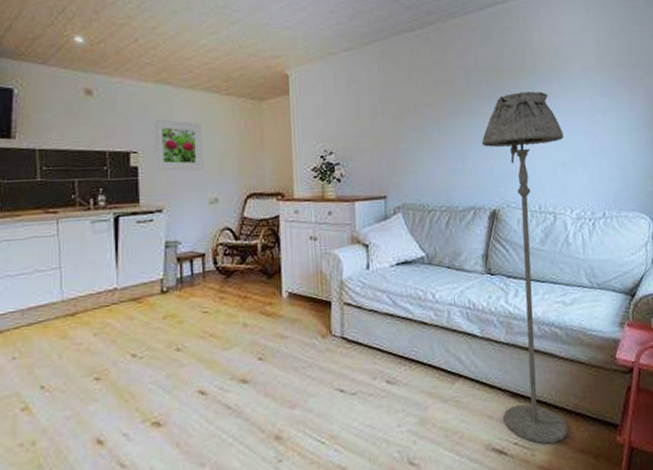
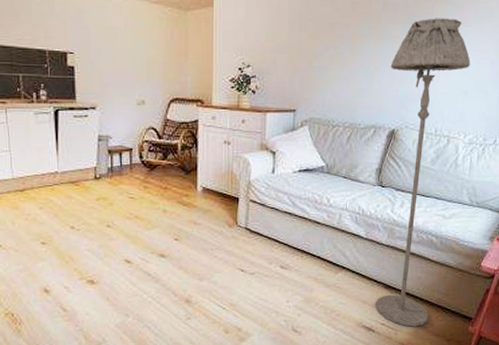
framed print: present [154,119,204,171] -> none [88,23,133,74]

